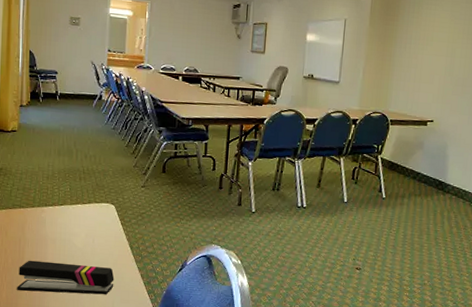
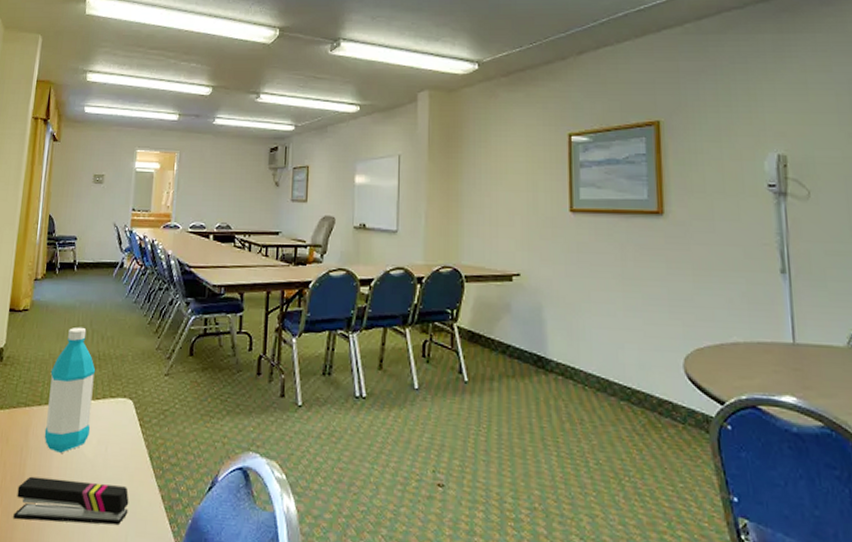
water bottle: none [39,146,81,243] -> present [44,327,96,453]

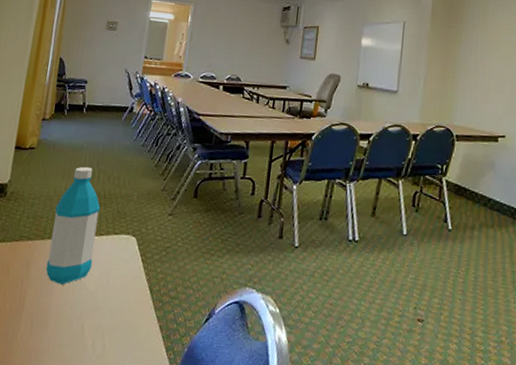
stapler: present [13,476,129,526] -> none [11,306,128,353]

